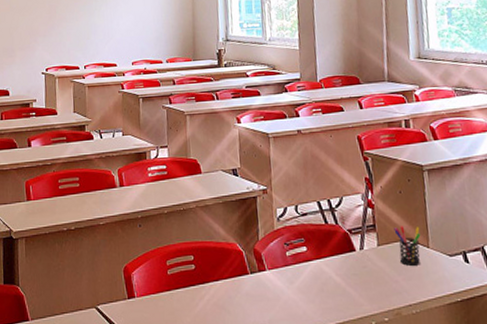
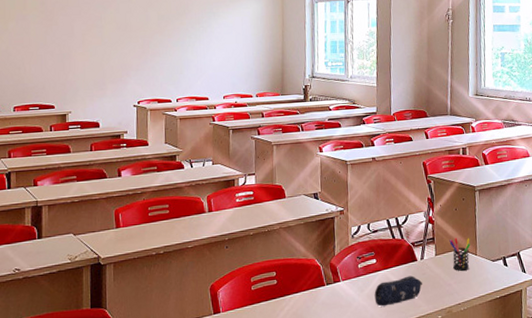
pencil case: none [306,268,363,303] -> present [374,275,422,307]

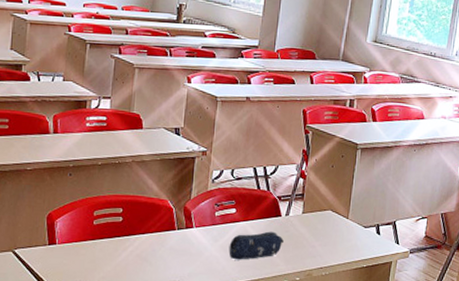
pen holder: present [449,238,471,271] -> none [320,197,344,233]

